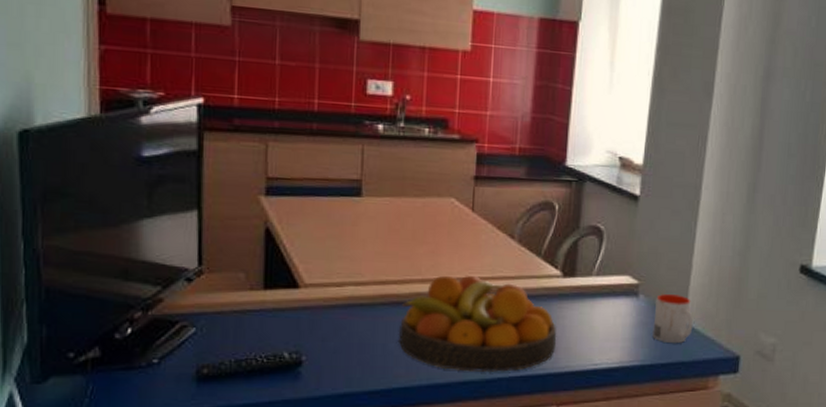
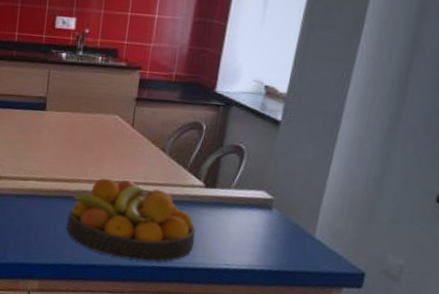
mug: present [652,294,694,344] -> none [282,210,323,255]

